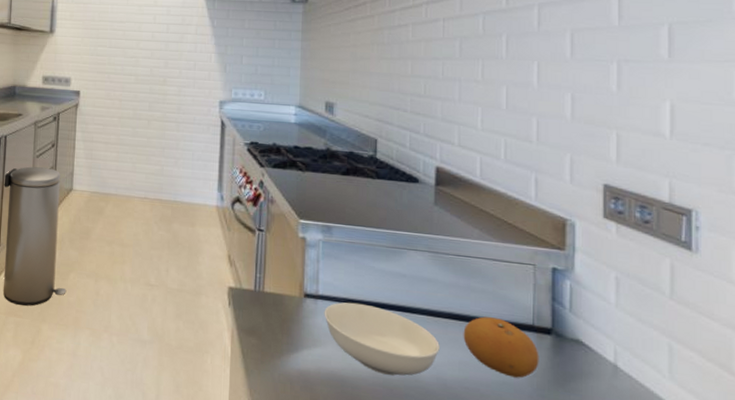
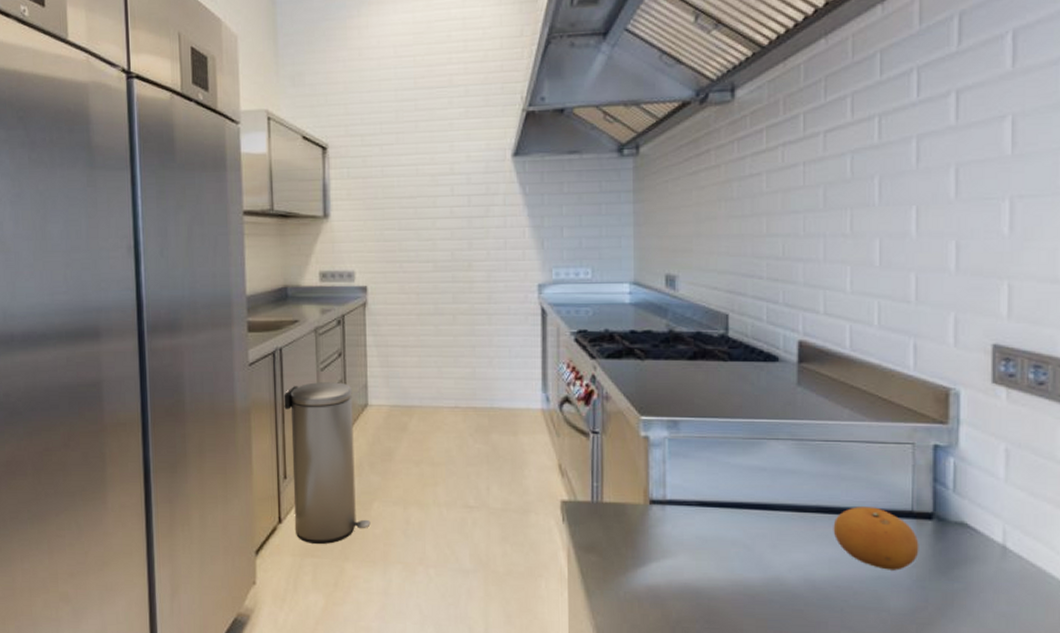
bowl: present [324,302,440,376] -> none [673,505,807,581]

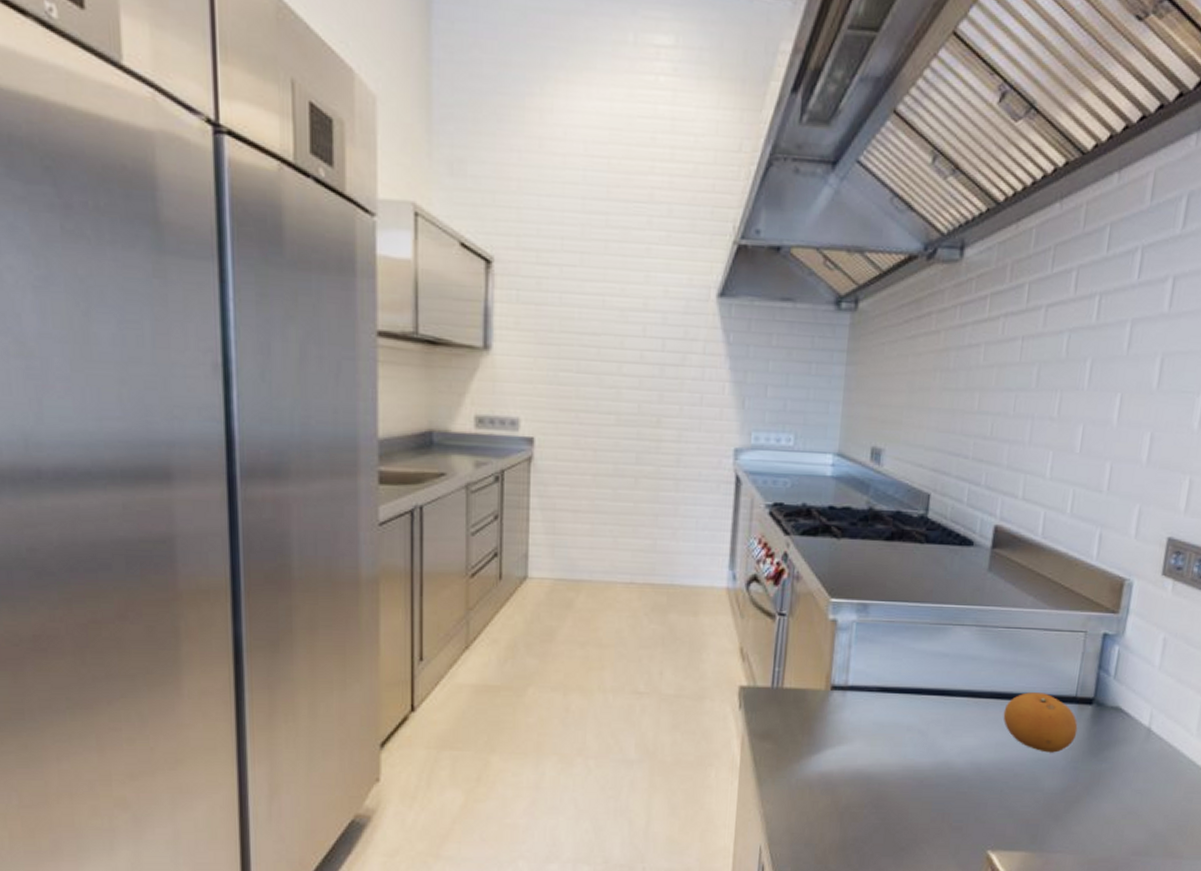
pedal bin: present [284,382,371,544] -> none [423,548,524,735]

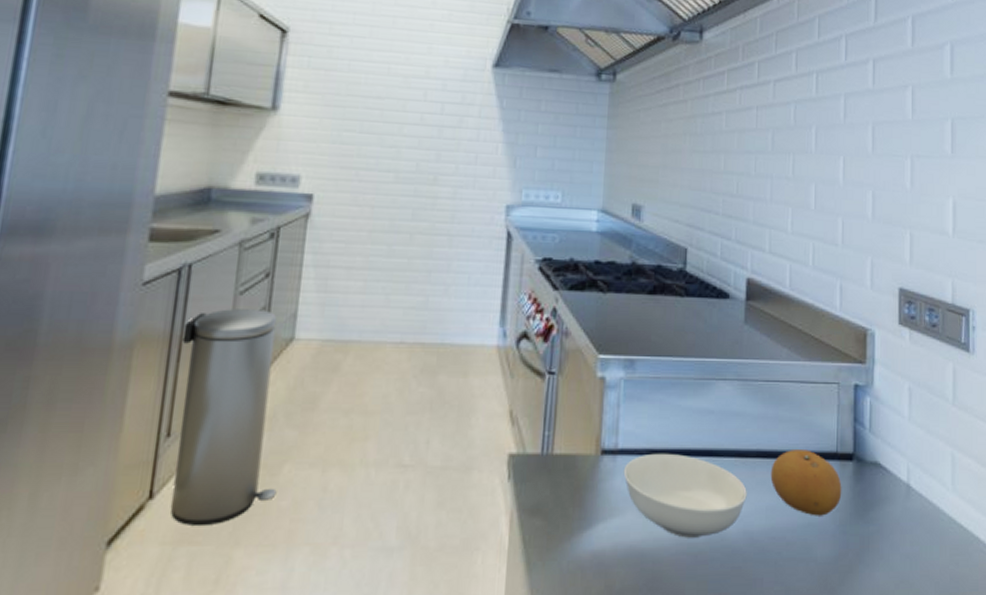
pedal bin: none [423,548,524,735] -> present [170,309,277,525]
bowl: none [852,690,978,766] -> present [623,453,747,538]

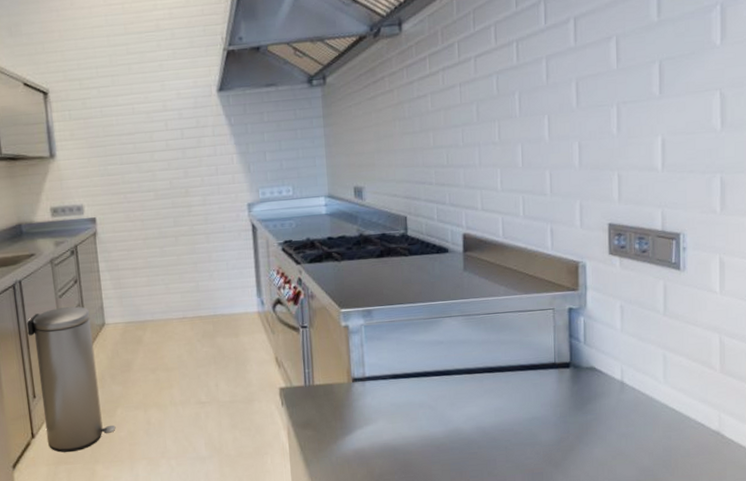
bowl: present [623,453,747,538] -> none [372,376,477,435]
fruit: present [770,449,842,516] -> none [496,363,561,412]

